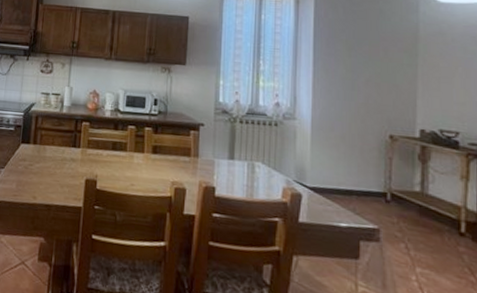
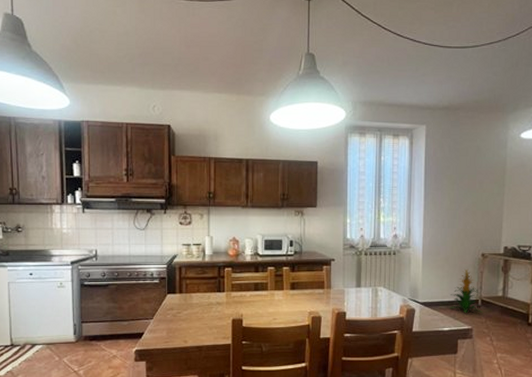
indoor plant: none [347,152,394,210] -> present [449,269,484,313]

